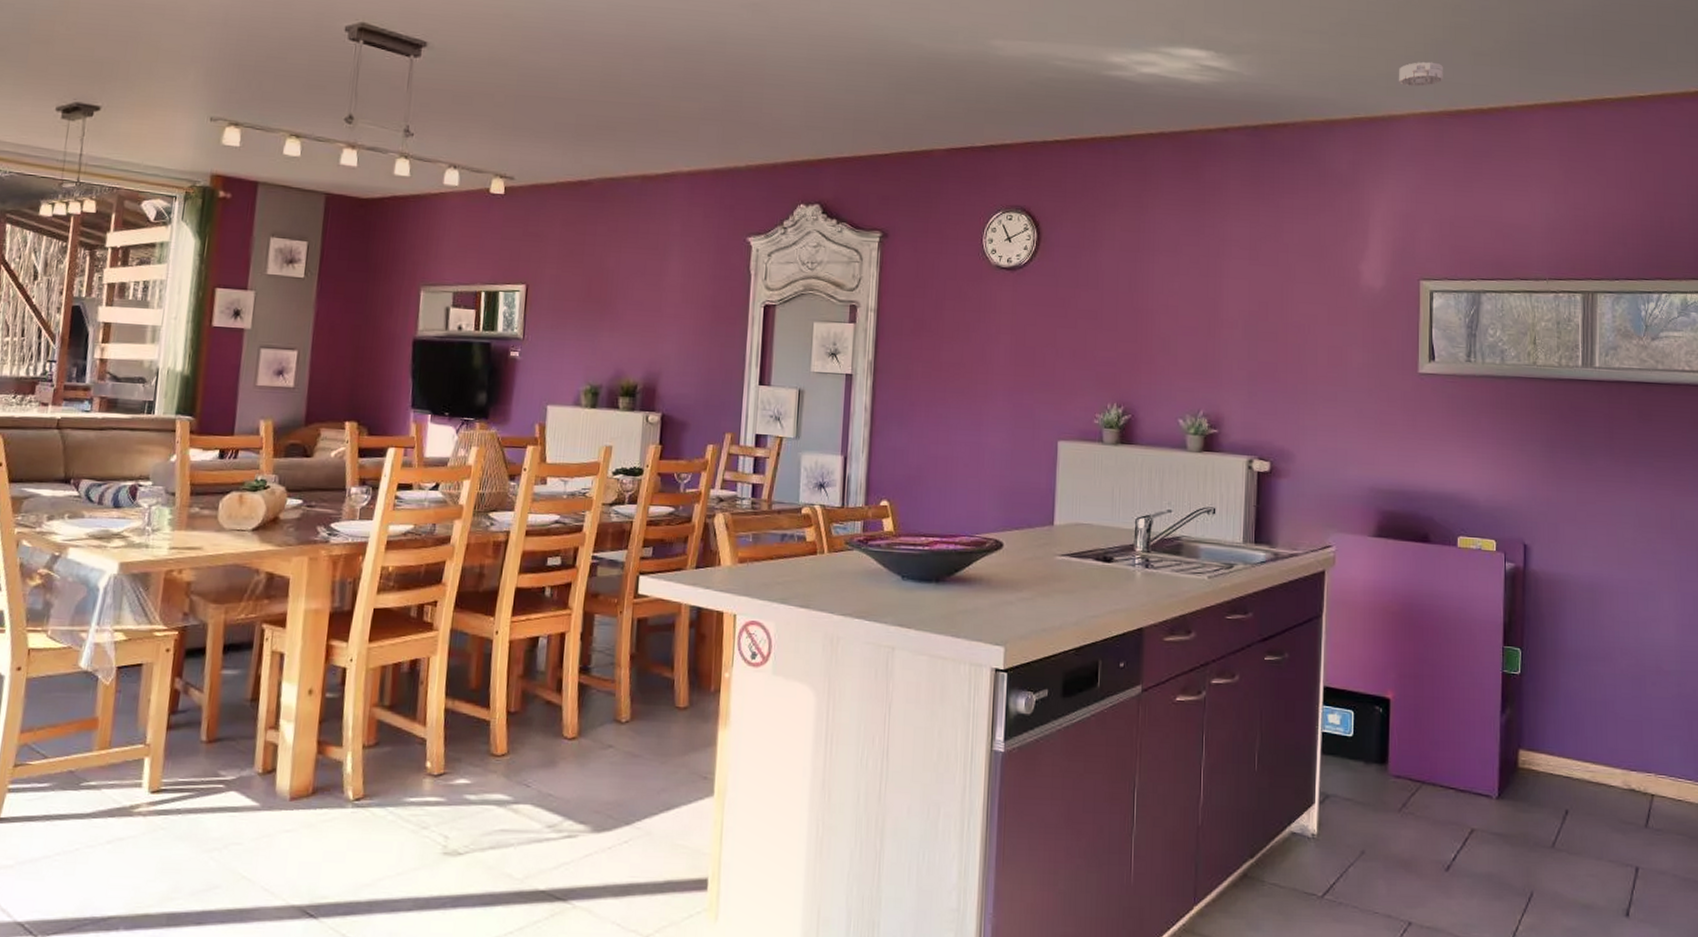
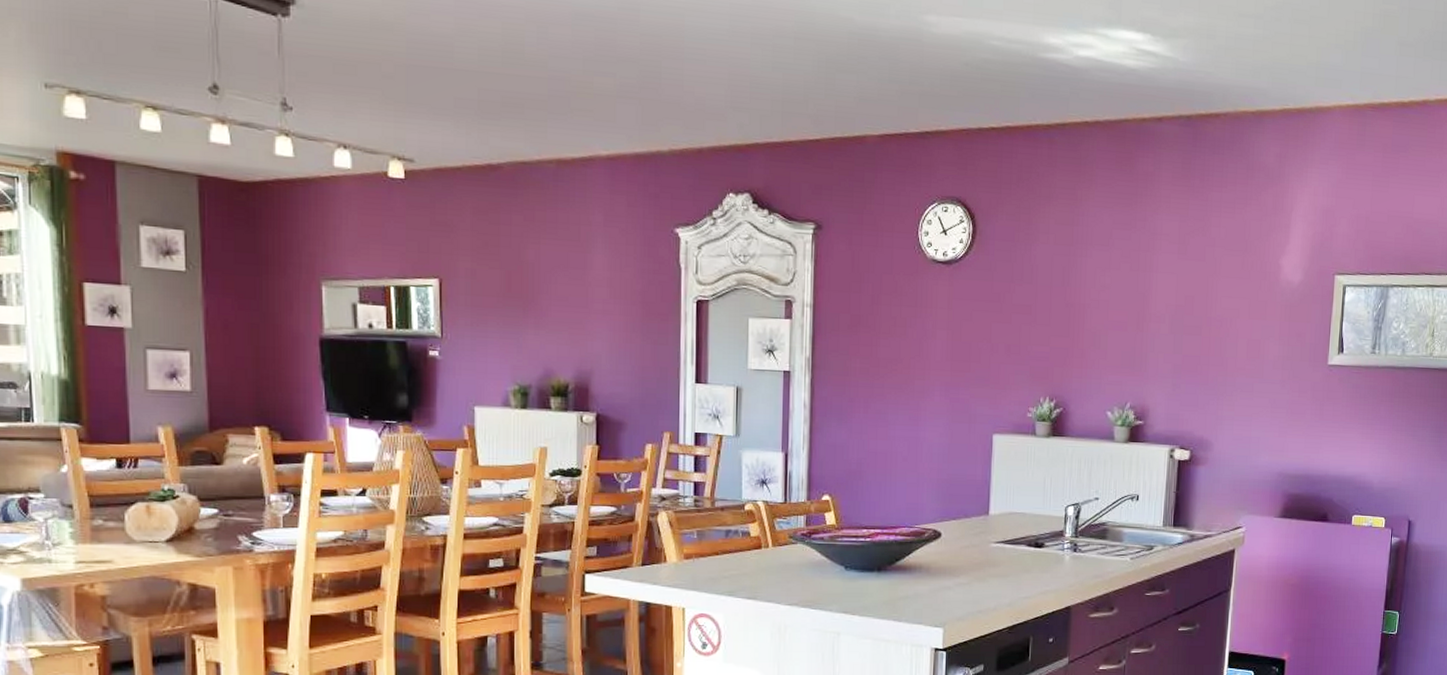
smoke detector: present [1398,61,1443,87] -> none [1327,50,1370,78]

